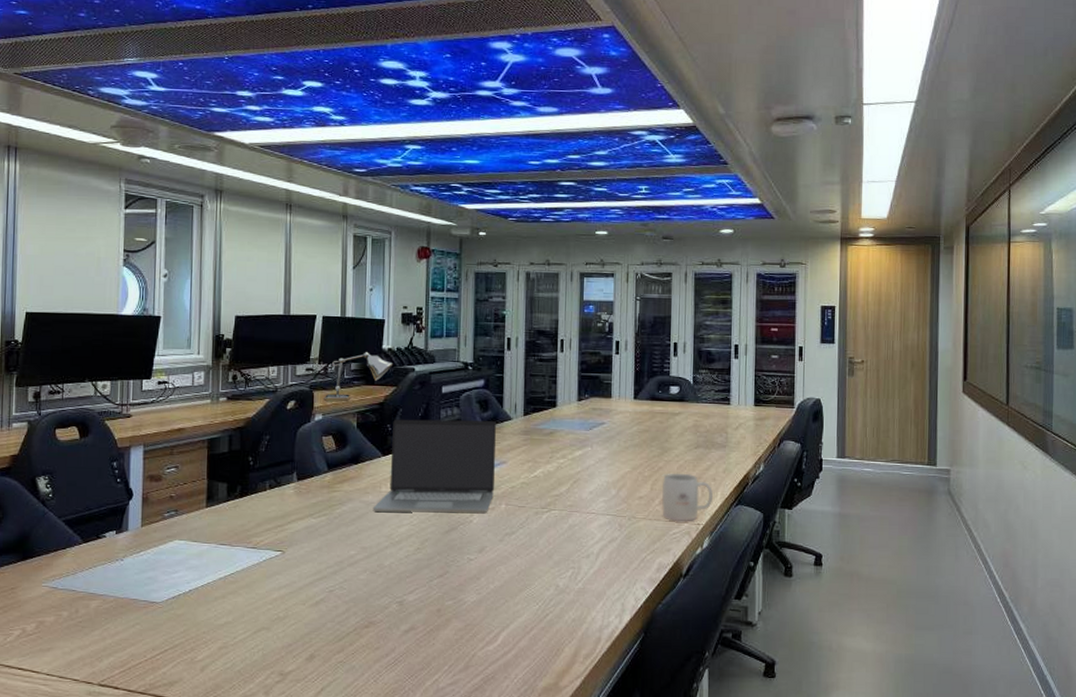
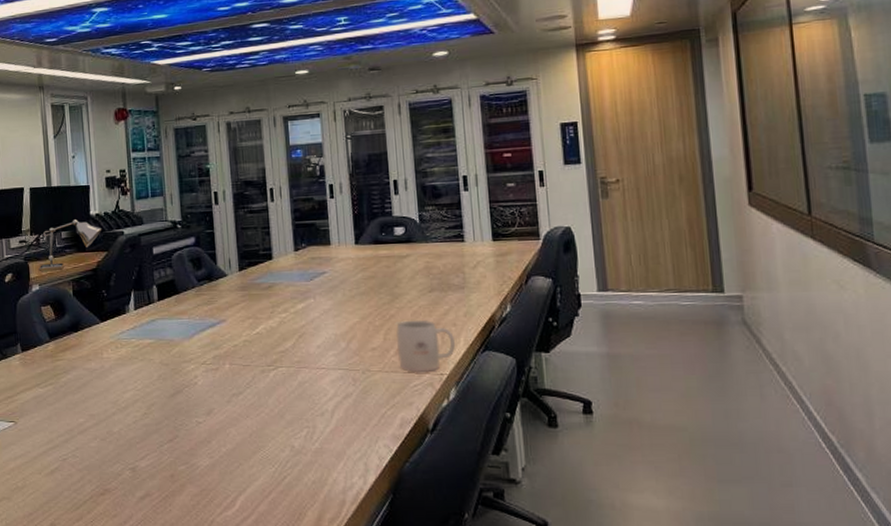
laptop: present [373,419,496,513] -> none [96,279,216,378]

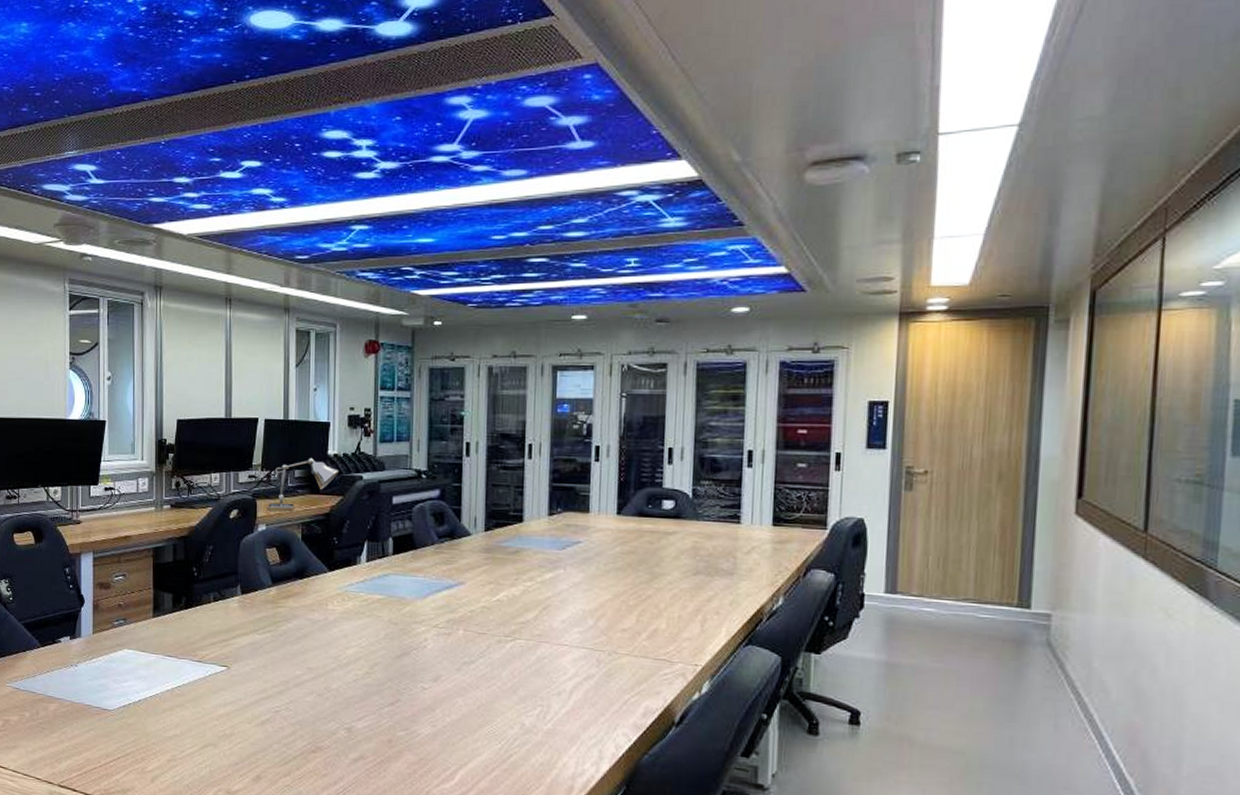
mug: present [396,319,455,373] -> none [649,603,715,662]

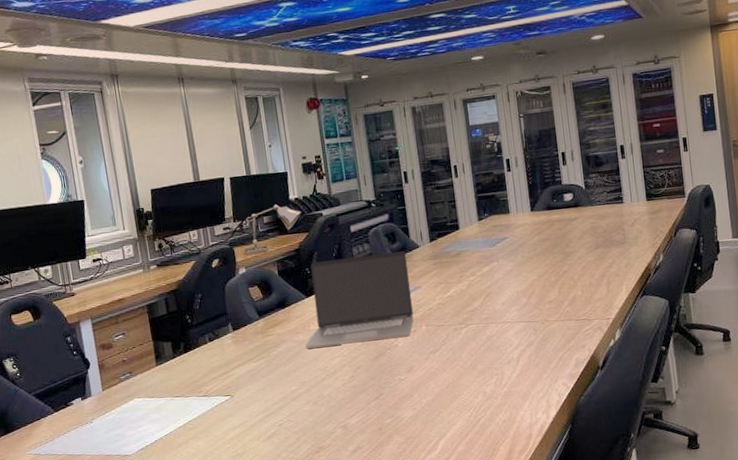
laptop: none [319,531,453,638] -> present [305,251,414,349]

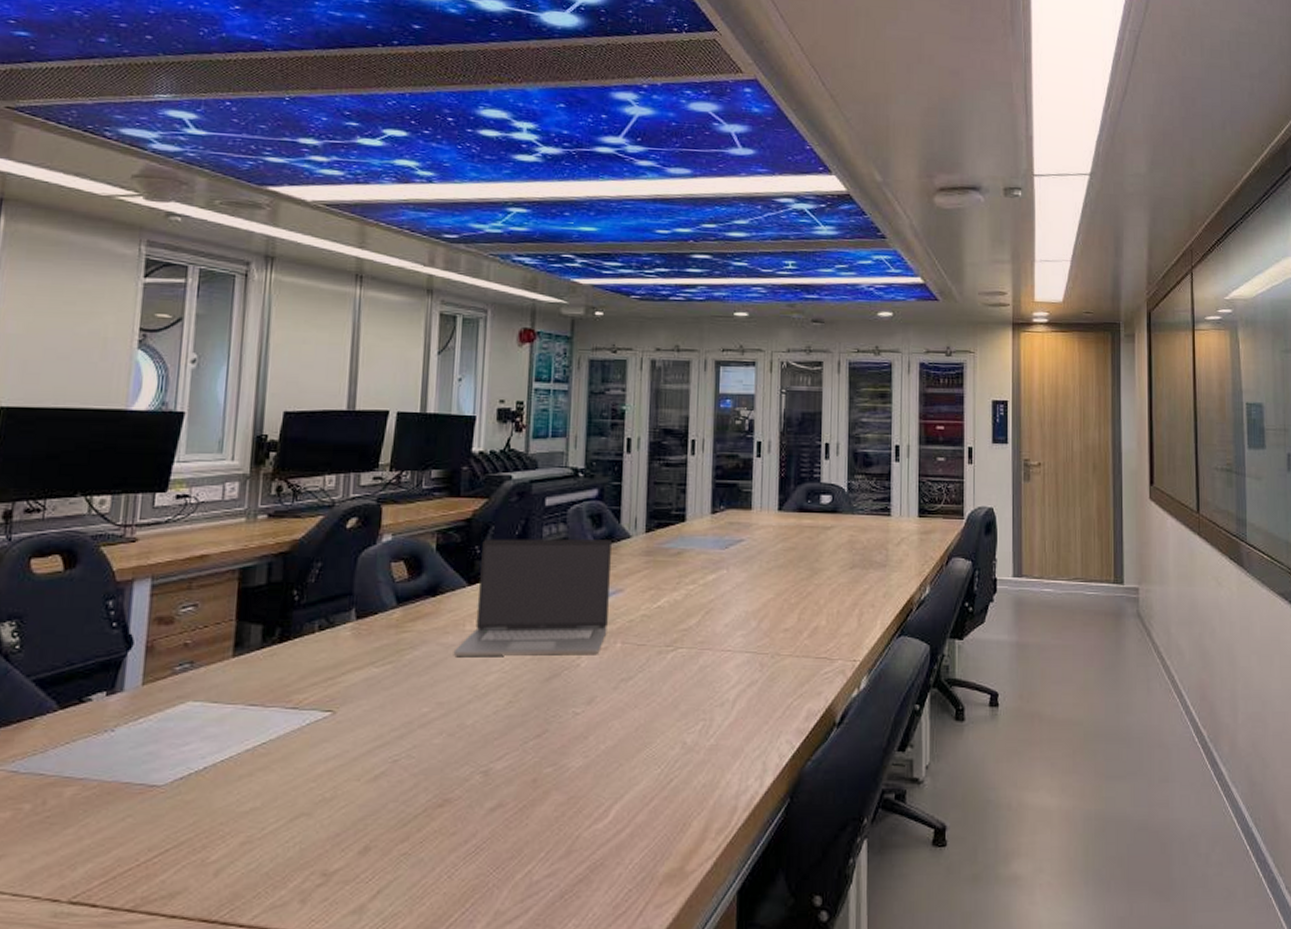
desk lamp: present [244,204,302,256] -> none [395,456,485,519]

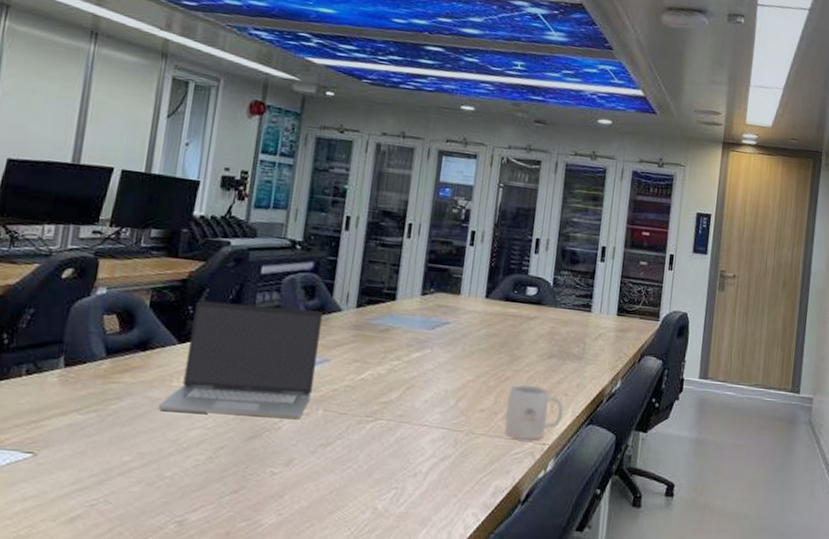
mug: none [810,599,871,659] -> present [504,384,563,441]

